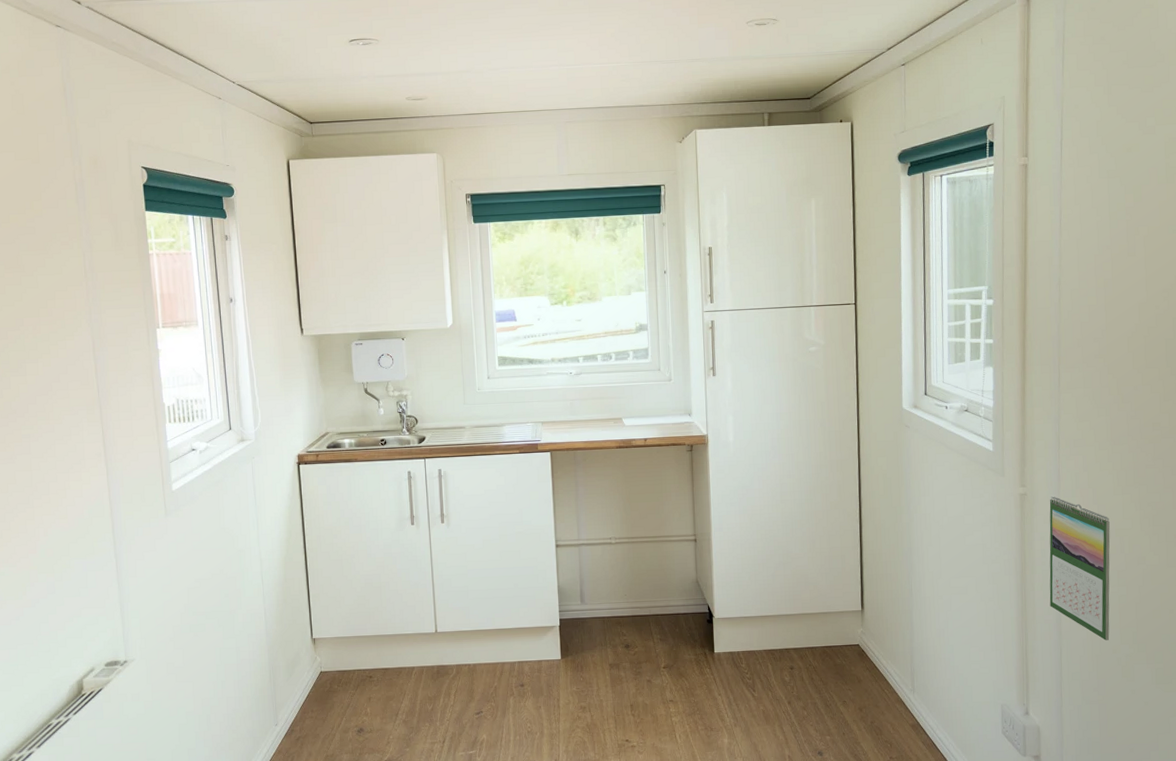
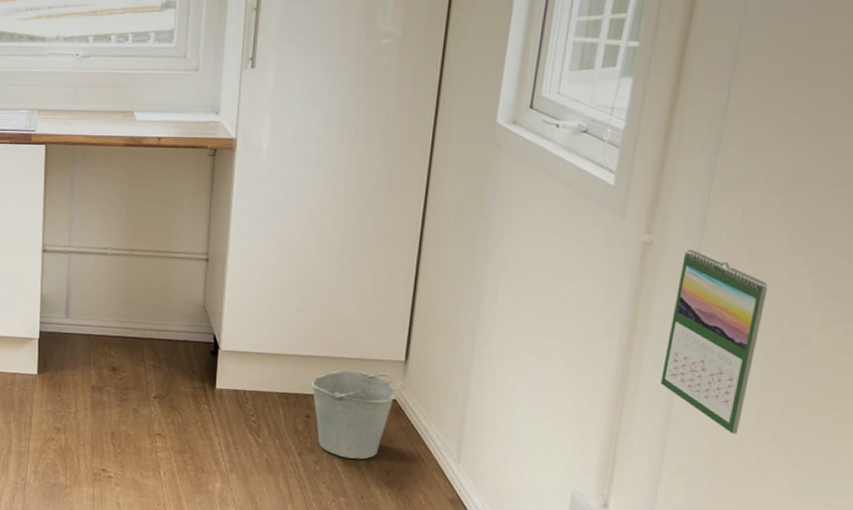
bucket: none [791,623,858,701] -> present [311,370,395,459]

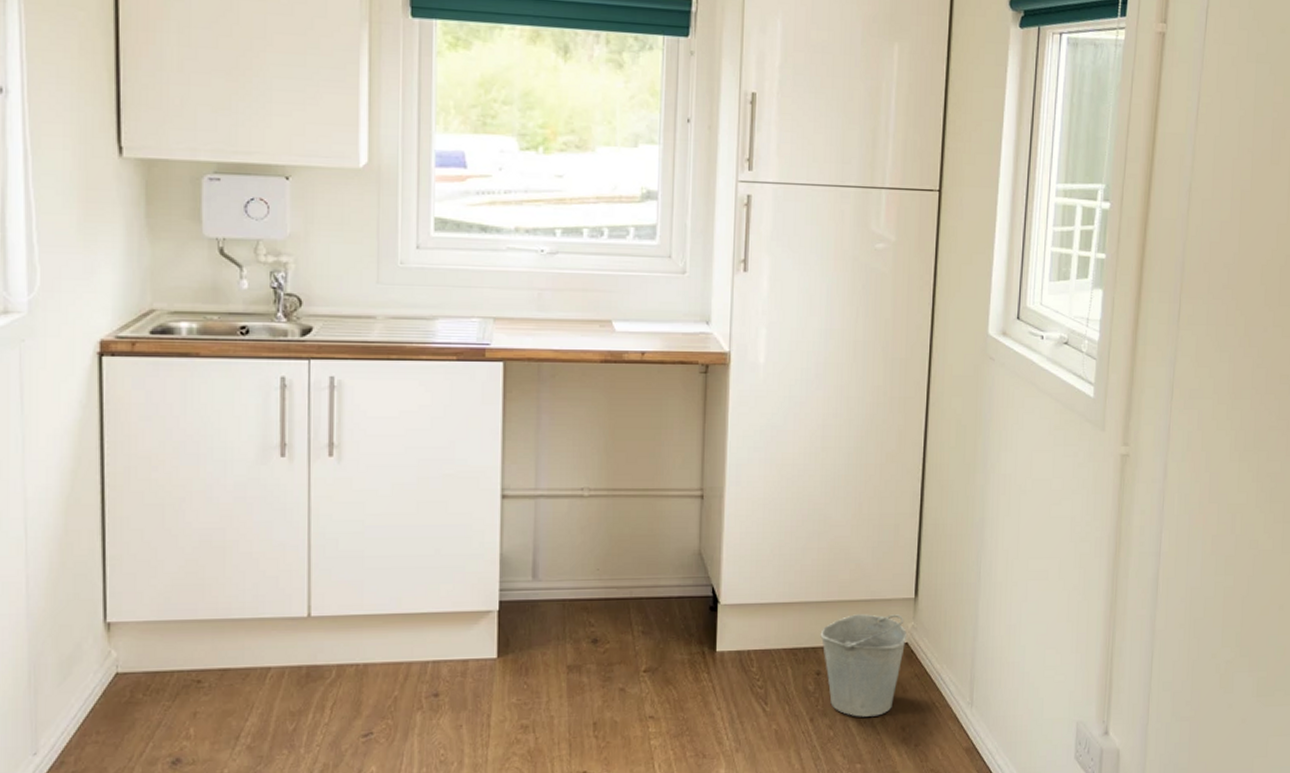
calendar: present [660,249,768,434] -> none [1144,460,1222,642]

